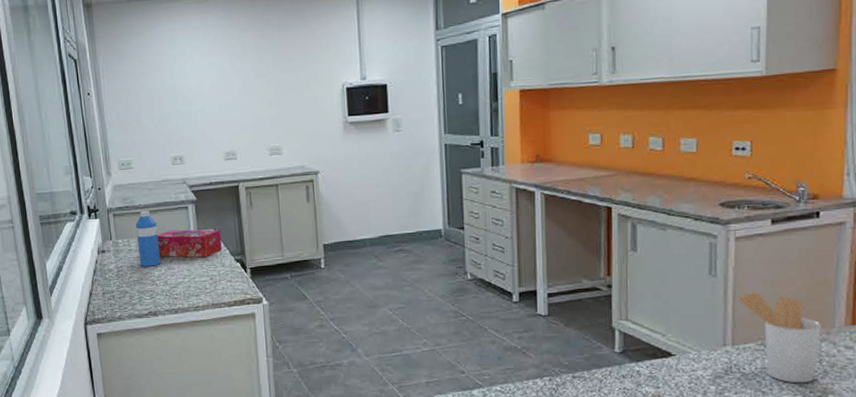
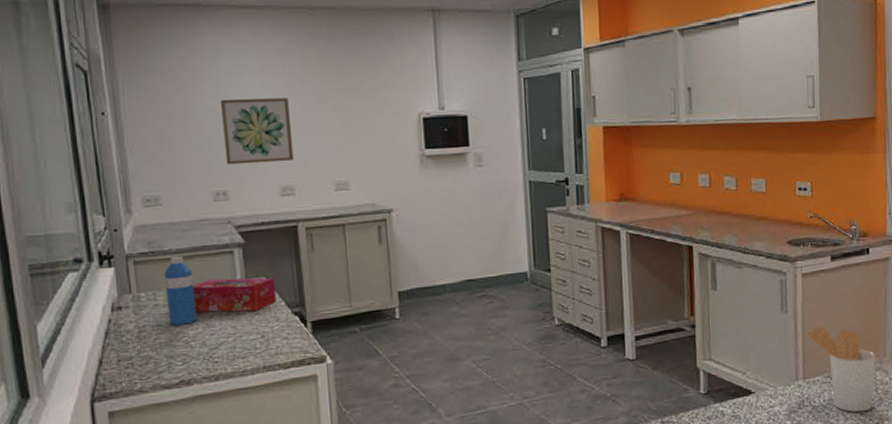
wall art: none [176,74,236,134] -> present [220,98,294,165]

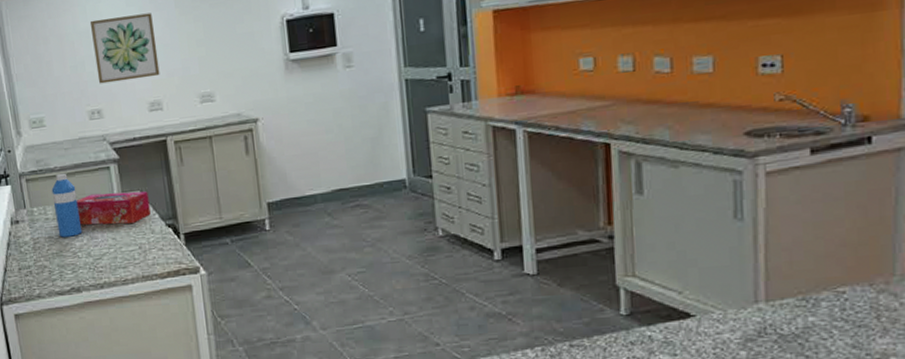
utensil holder: present [806,325,876,413] -> none [770,235,878,345]

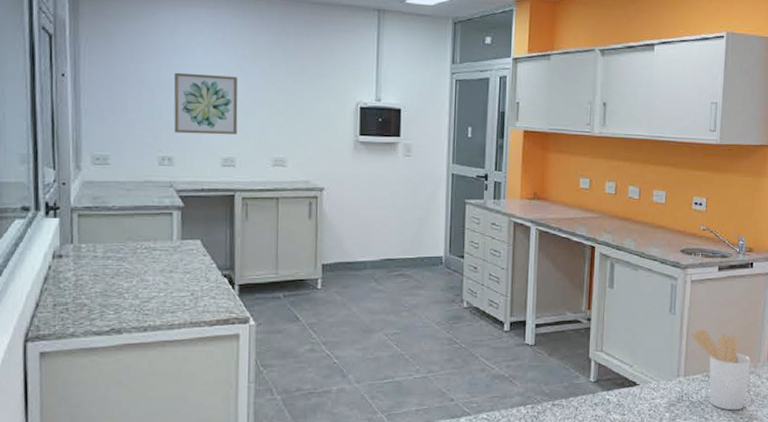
water bottle: present [51,173,83,238] -> none [105,213,133,277]
tissue box: present [76,191,151,225] -> none [130,237,209,271]
utensil holder: none [770,235,878,345] -> present [690,328,750,411]

